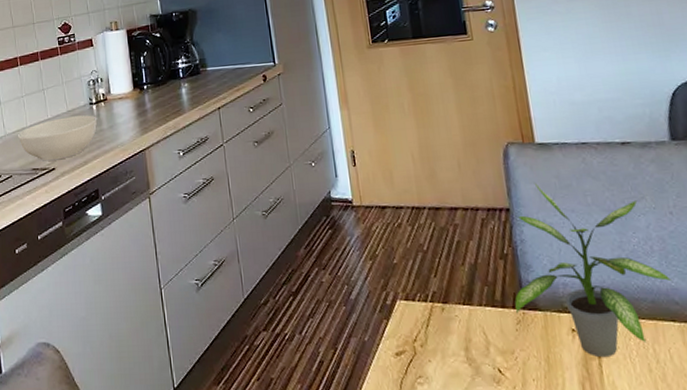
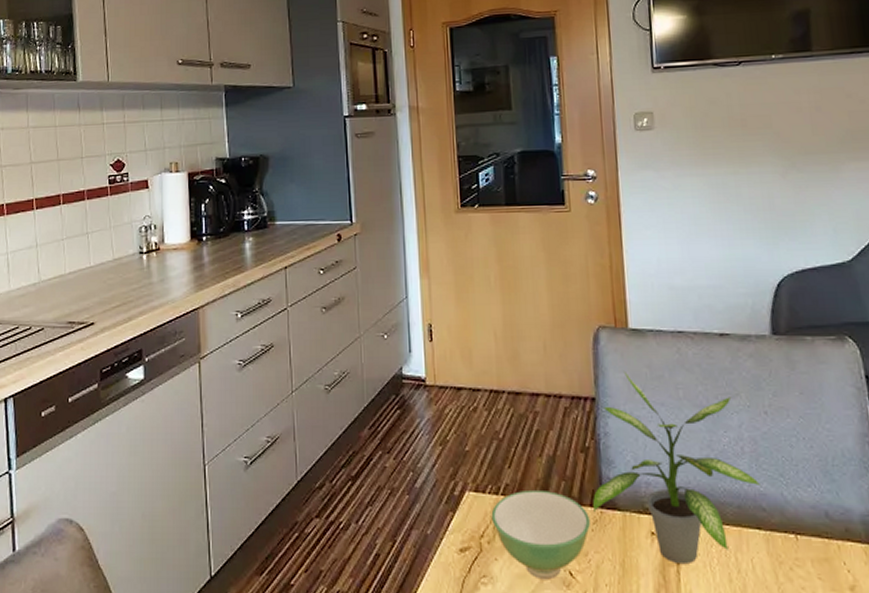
bowl: present [17,115,98,161] -> none [53,265,147,314]
bowl: none [421,295,514,378] -> present [491,489,590,580]

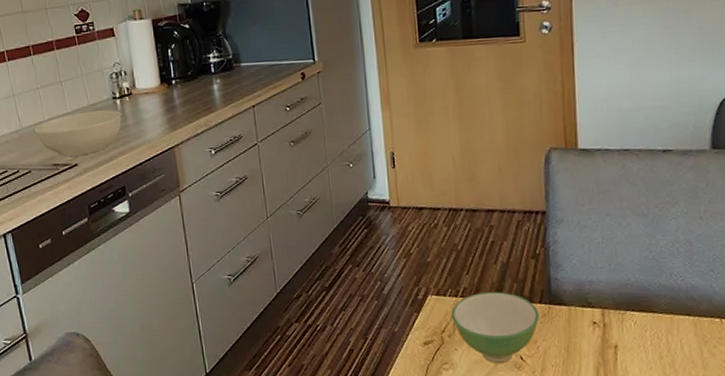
bowl: none [53,265,147,314] -> present [34,110,122,157]
potted plant: present [593,372,760,565] -> none [542,188,692,347]

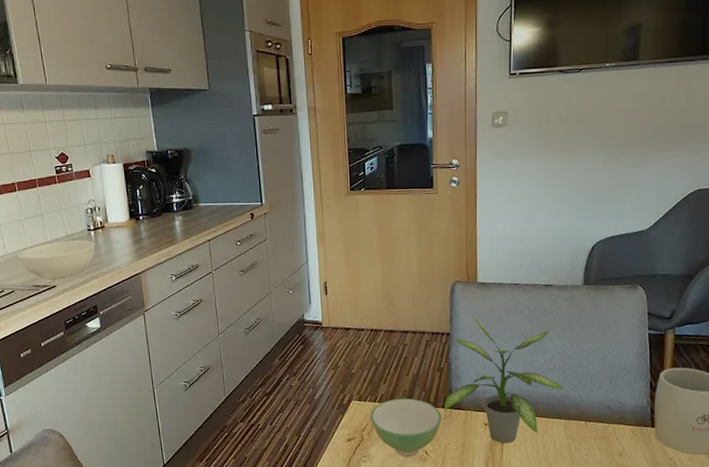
potted plant: none [542,188,692,347] -> present [444,314,565,444]

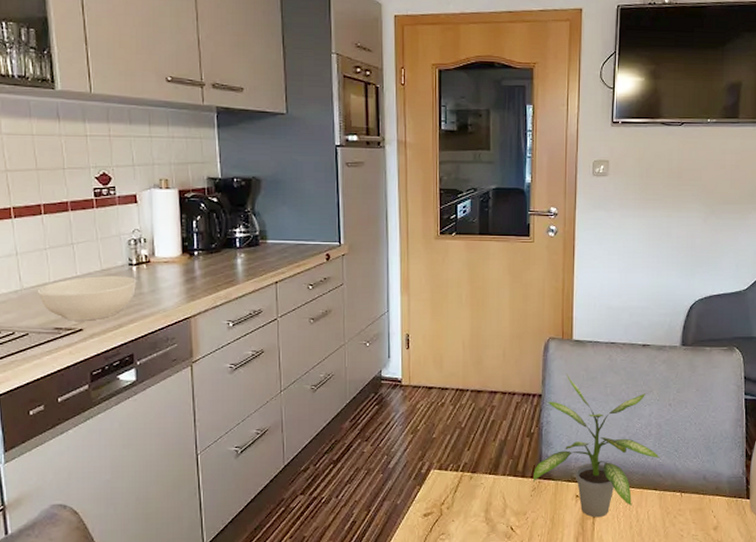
bowl: present [370,398,442,457] -> none [451,466,530,534]

